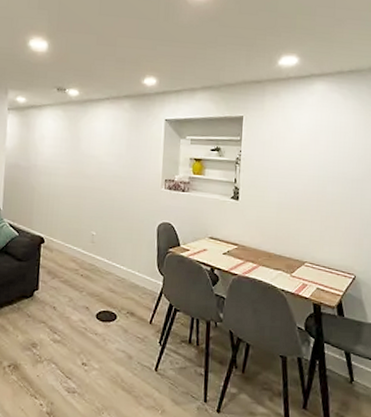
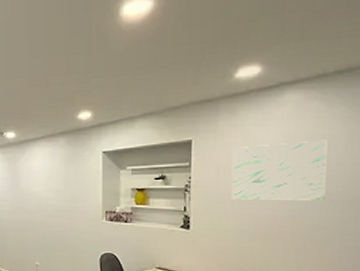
wall art: none [273,126,343,179] -> present [232,139,327,201]

